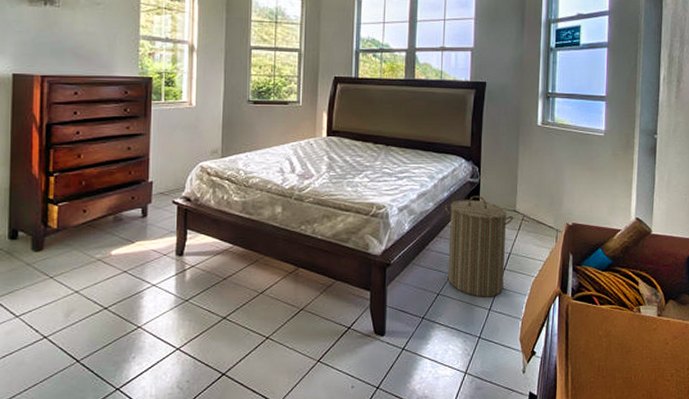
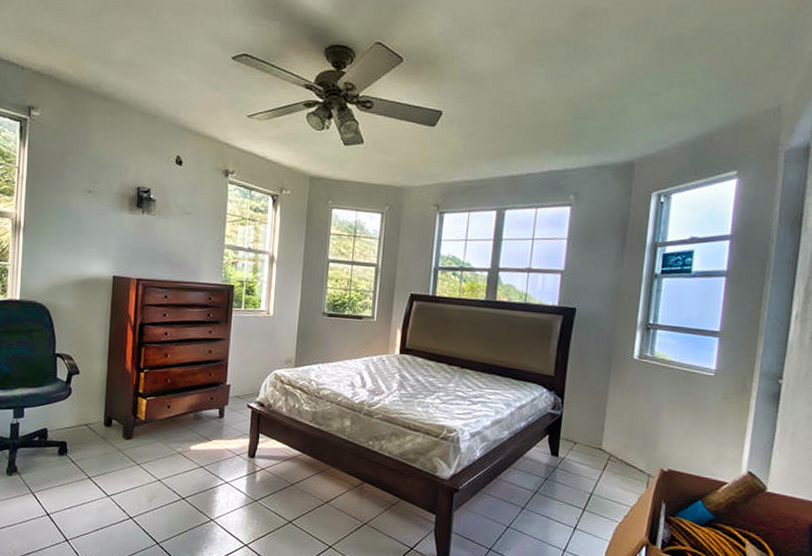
laundry hamper: present [444,196,514,298] -> none [519,428,599,538]

